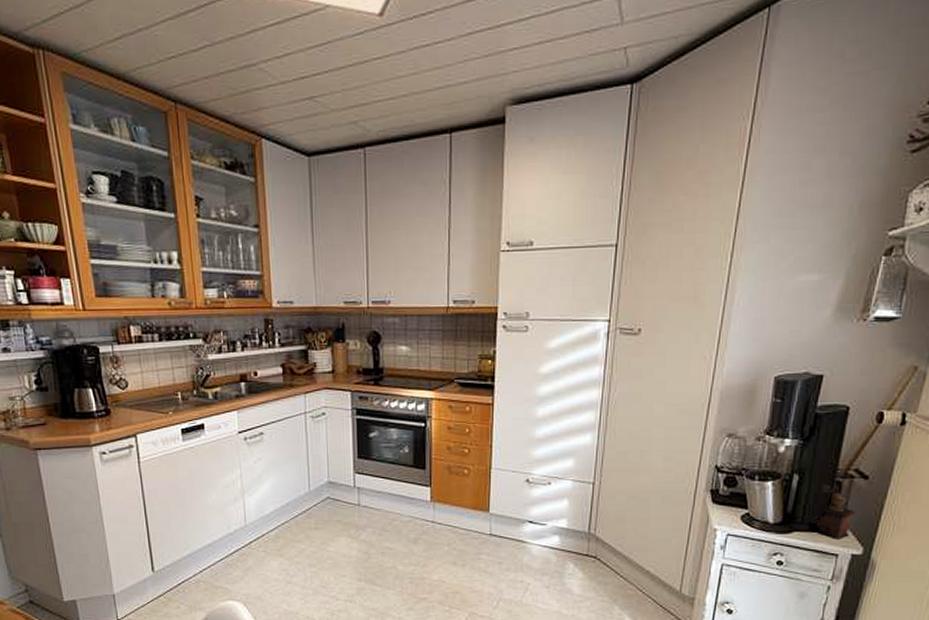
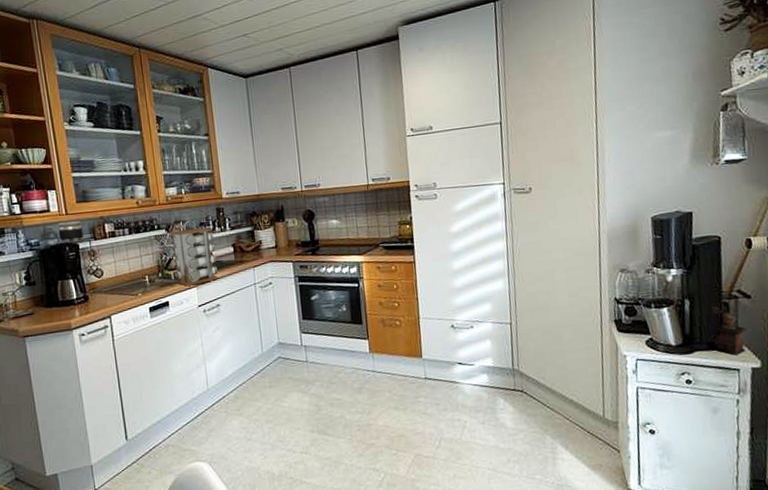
jar: none [73,319,105,346] -> present [58,221,84,244]
spice rack: none [205,331,263,408] -> present [168,220,218,286]

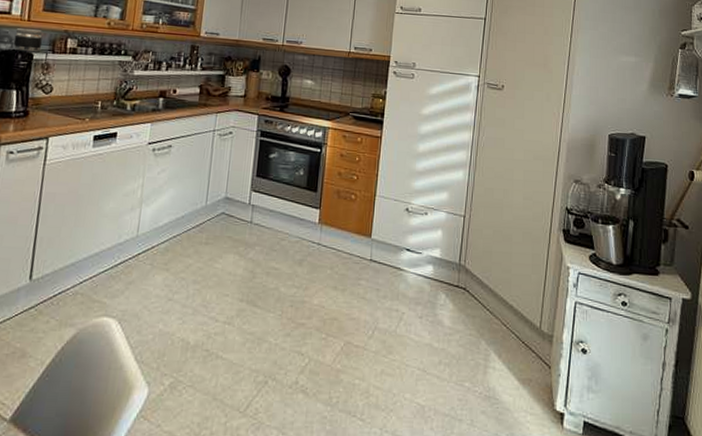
spice rack: present [168,220,218,286] -> none [128,52,183,121]
coffee grinder: present [706,305,748,355] -> none [644,231,683,284]

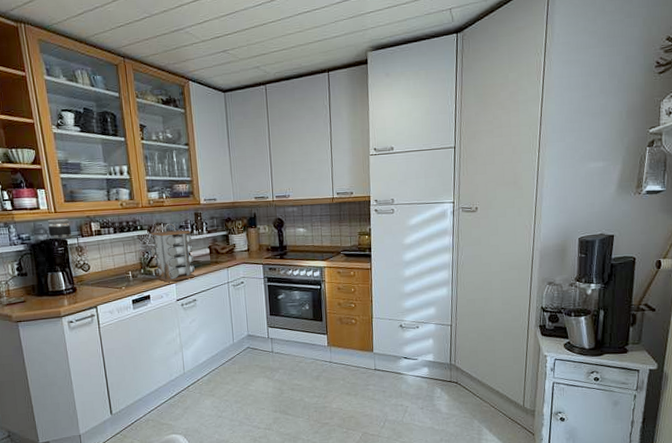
spice rack: none [128,52,183,121] -> present [150,223,195,282]

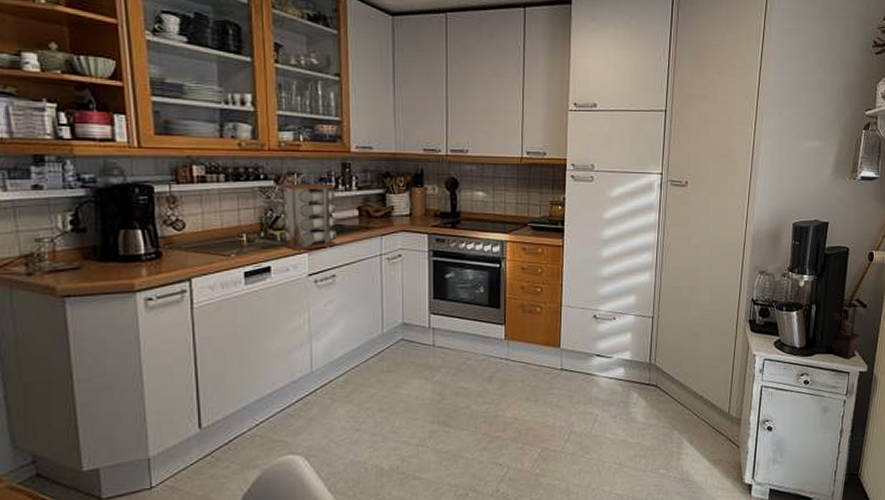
jar: present [47,219,72,240] -> none [125,157,162,185]
coffee grinder: none [614,316,650,359] -> present [825,313,860,359]

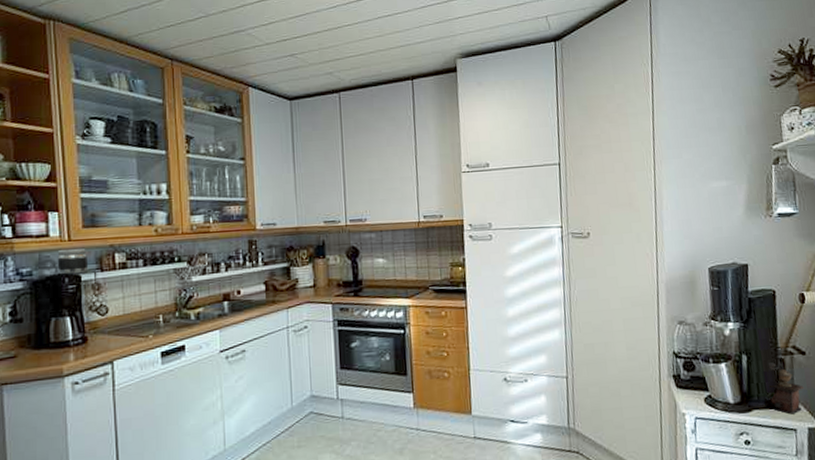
jar: none [125,157,162,185] -> present [57,249,89,275]
spice rack: present [276,173,337,250] -> none [189,253,246,328]

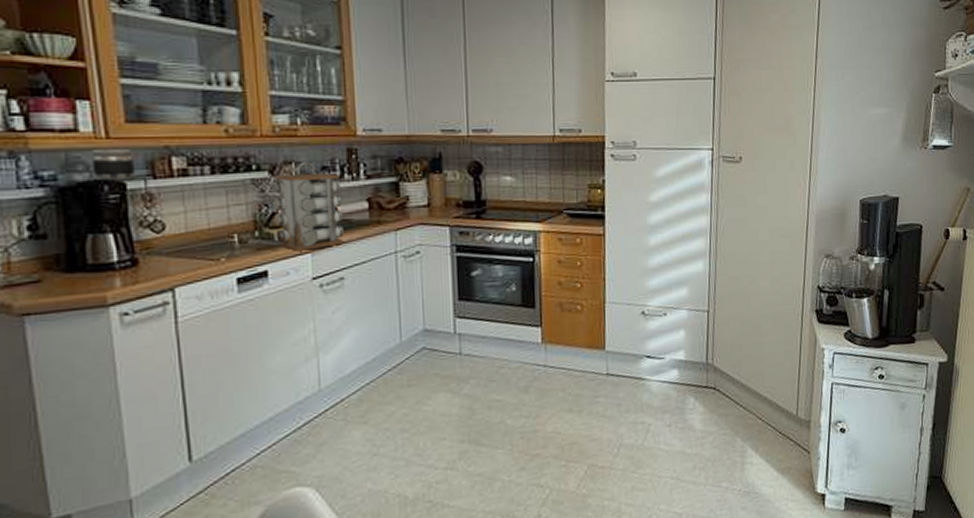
spice rack: none [189,253,246,328] -> present [272,162,344,251]
coffee grinder: present [763,362,803,415] -> none [900,297,939,349]

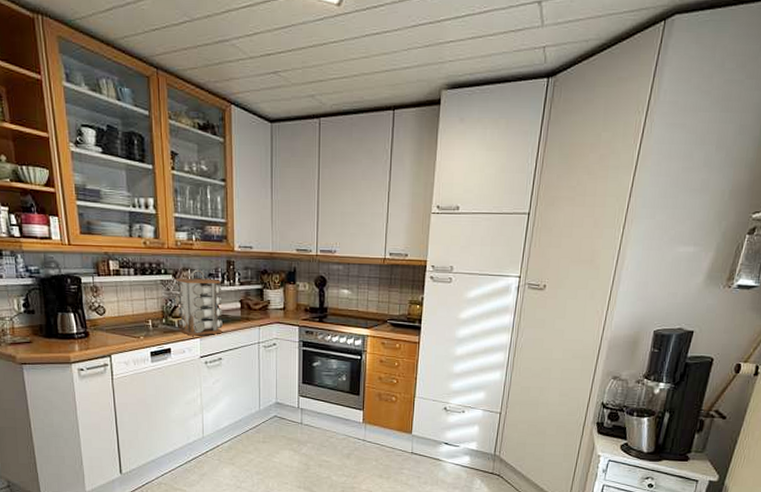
jar: present [91,149,136,181] -> none [59,253,87,276]

